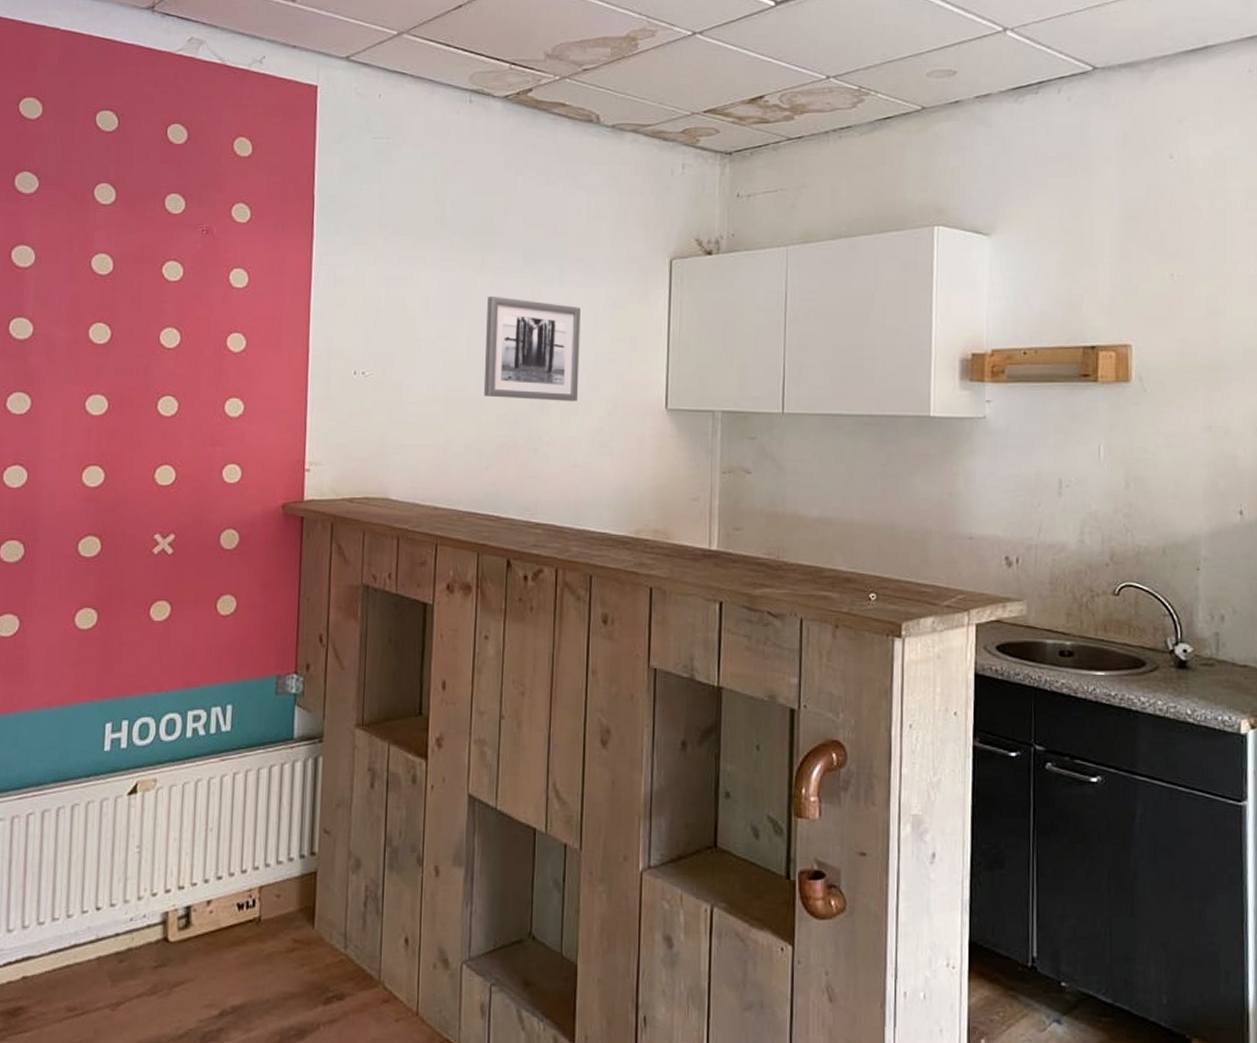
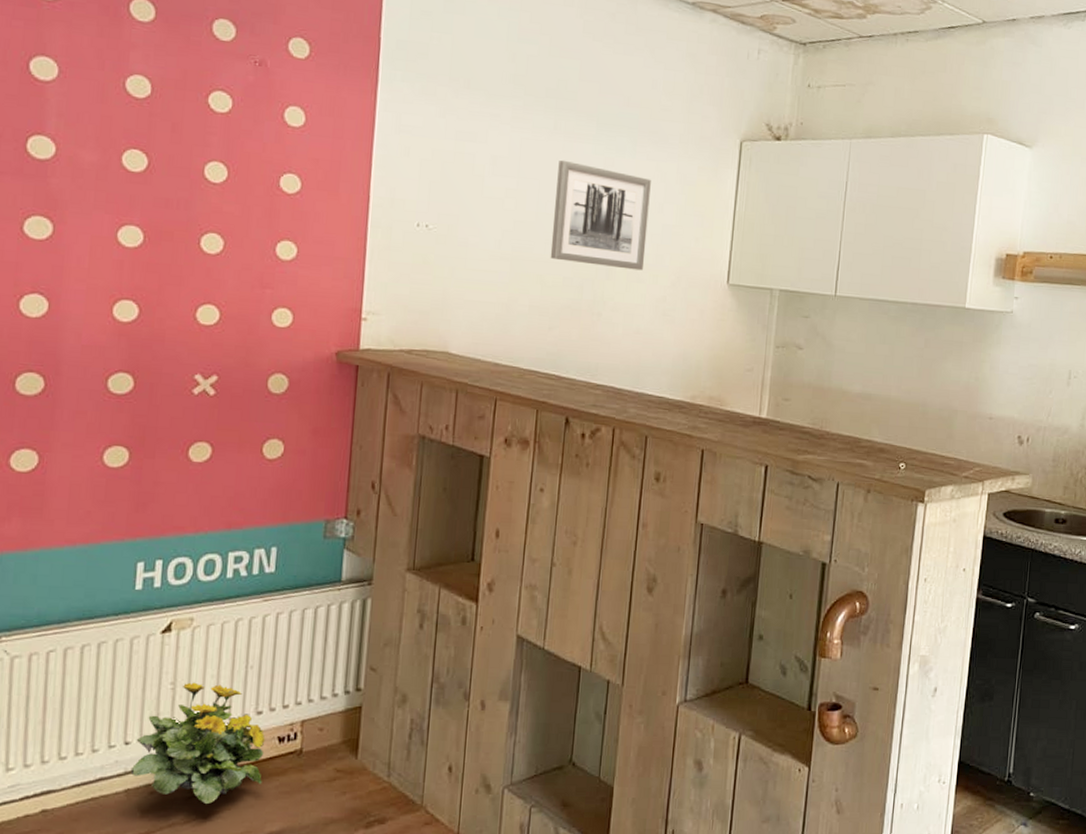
flowering plant: none [101,845,226,975] -> present [130,682,266,805]

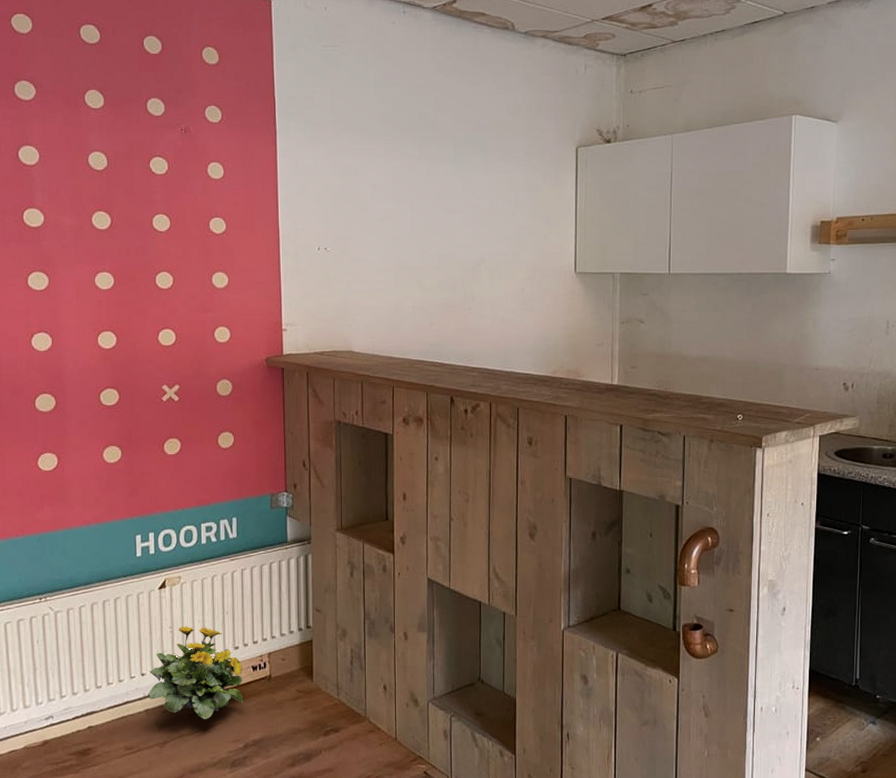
wall art: present [550,160,651,271] -> none [425,181,504,268]

